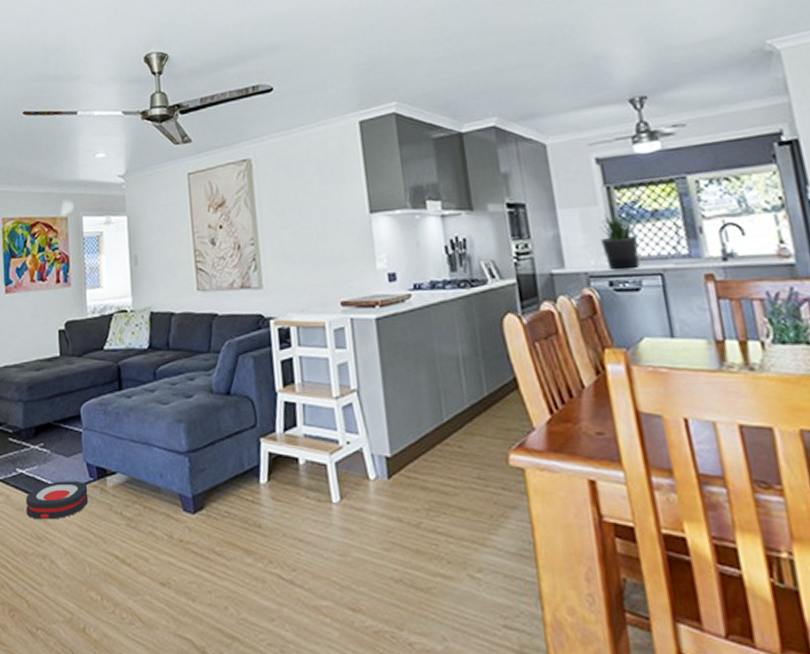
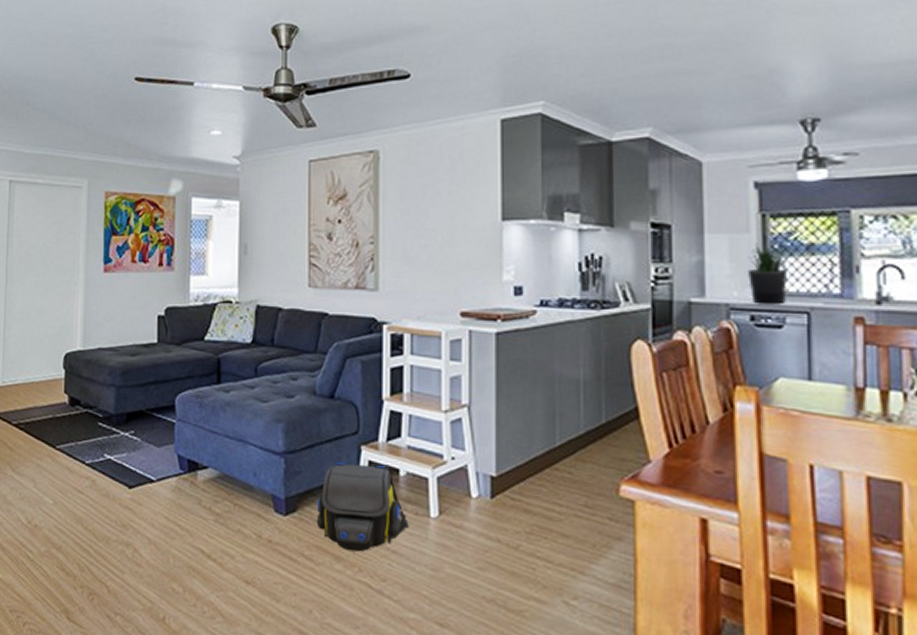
robot vacuum: present [26,480,89,520] -> none [112,470,177,509]
shoulder bag: none [223,455,313,544] -> present [316,461,409,552]

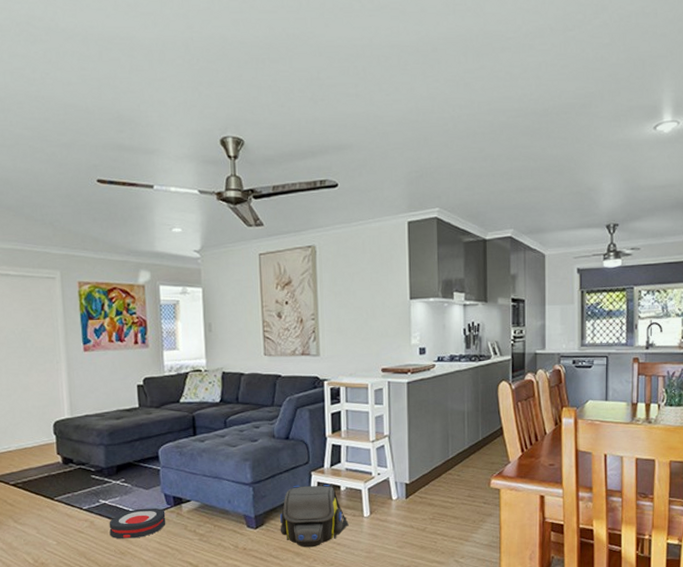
robot vacuum: none [112,470,177,509] -> present [109,507,166,539]
planter: present [748,244,787,305] -> none [572,311,595,352]

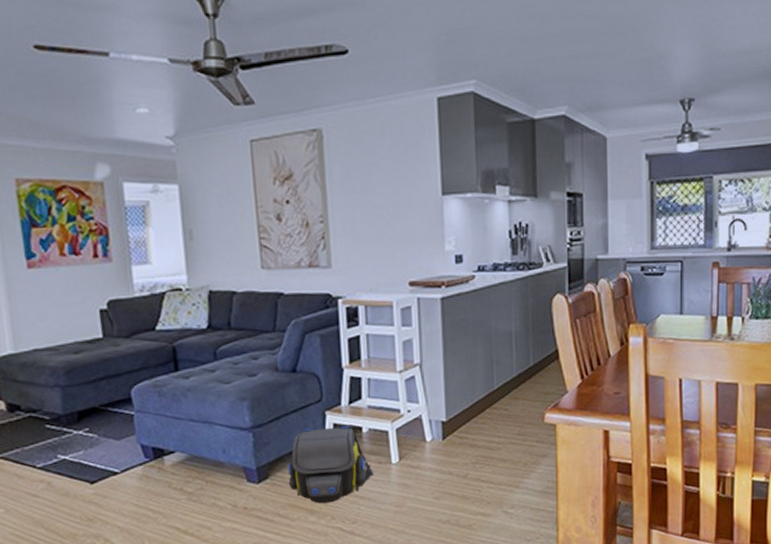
robot vacuum: present [109,507,166,539] -> none [71,462,145,503]

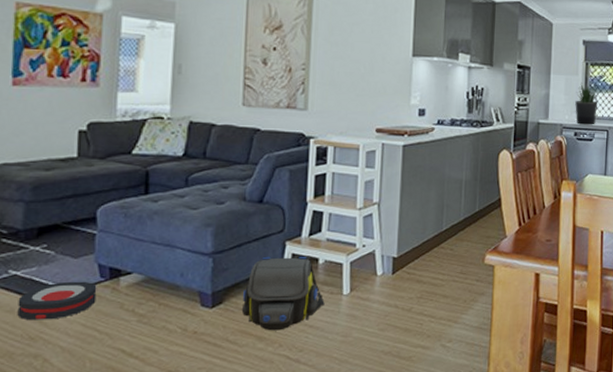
robot vacuum: none [71,462,145,503] -> present [17,281,97,321]
planter: none [640,207,667,257] -> present [575,83,597,125]

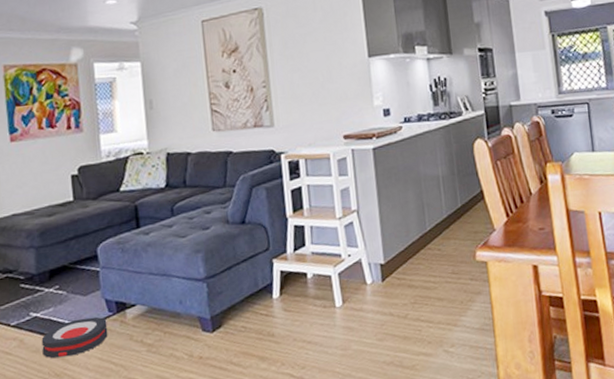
shoulder bag: present [241,256,325,331] -> none [240,271,319,350]
planter: present [575,83,597,125] -> none [547,57,573,101]

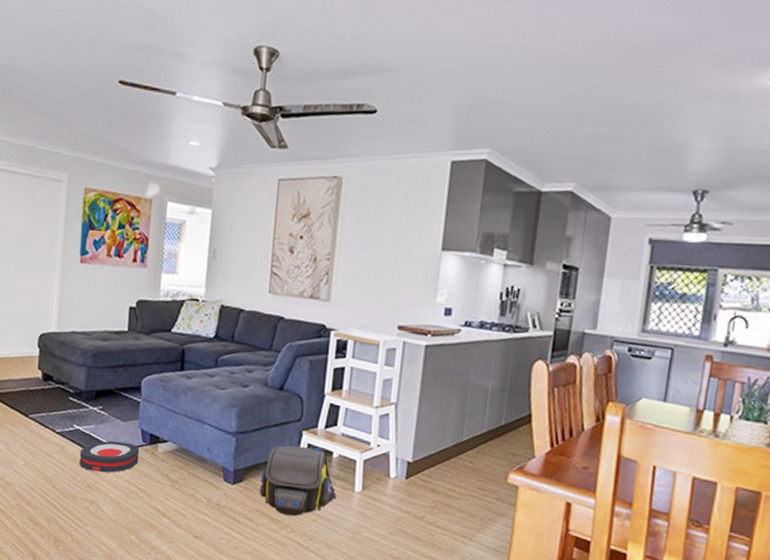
shoulder bag: none [240,271,319,350] -> present [259,442,337,517]

